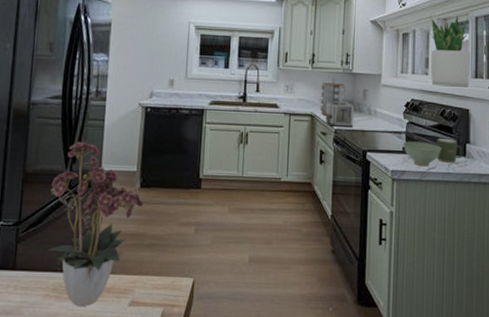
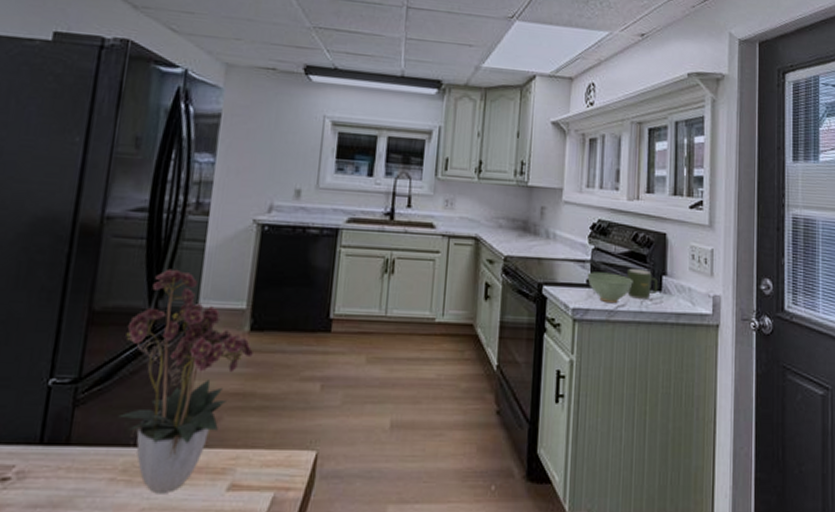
spice rack: present [319,78,346,116] -> none [486,192,519,239]
toaster: present [325,101,355,128] -> none [492,221,530,255]
planter: present [430,15,471,88] -> none [621,118,670,207]

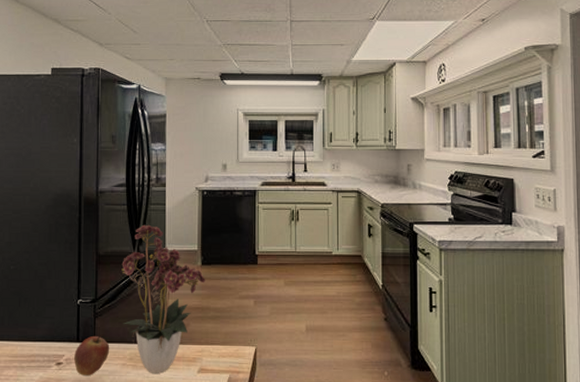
fruit: none [30,431,93,498] -> present [74,333,110,376]
bowl: present [587,272,633,304] -> none [449,212,487,236]
mug: present [626,268,659,299] -> none [481,207,509,231]

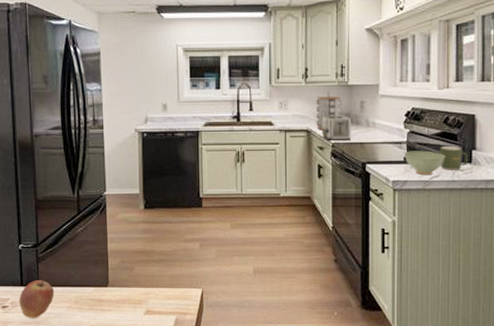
flower arrangement: present [121,224,206,373] -> none [61,168,150,315]
spice rack: none [365,155,390,191] -> present [315,92,342,130]
toaster: none [371,177,400,202] -> present [321,115,352,142]
bowl: none [449,212,487,236] -> present [404,151,445,175]
mug: none [481,207,509,231] -> present [439,145,469,170]

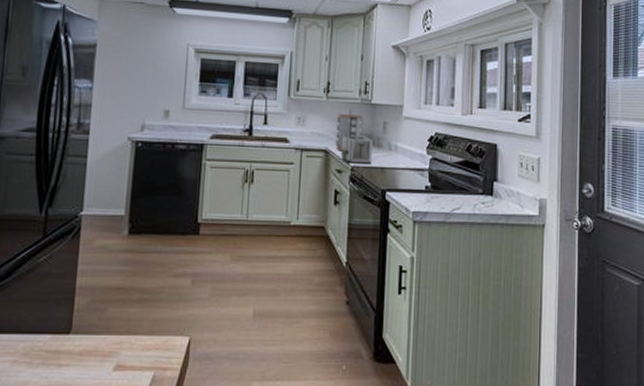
bowl: present [404,151,445,175] -> none [426,179,467,207]
mug: present [439,145,469,170] -> none [461,175,490,203]

